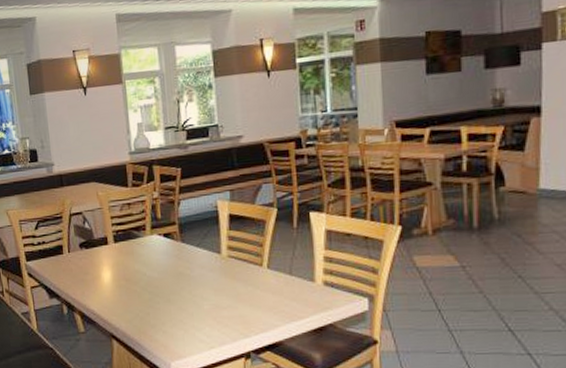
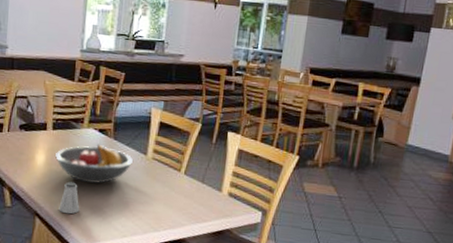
fruit bowl: none [122,250,207,294] -> present [55,144,133,184]
saltshaker: none [135,295,158,332] -> present [59,181,80,214]

